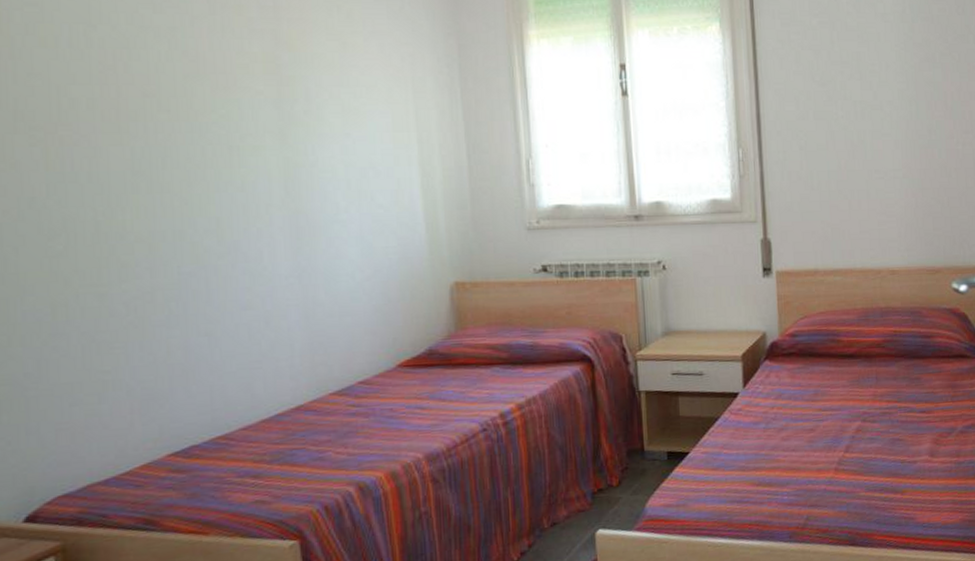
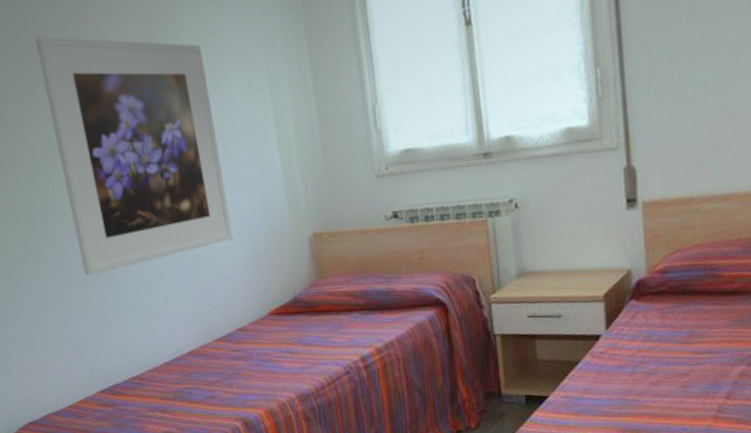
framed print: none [128,41,362,316] -> present [35,36,234,276]

